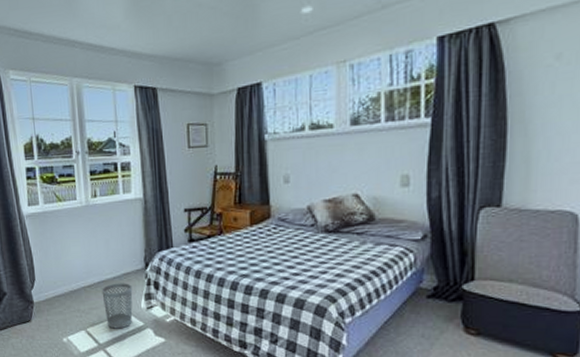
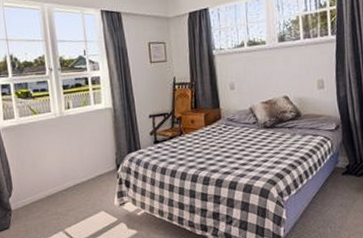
wastebasket: present [102,283,133,329] -> none [77,184,107,227]

